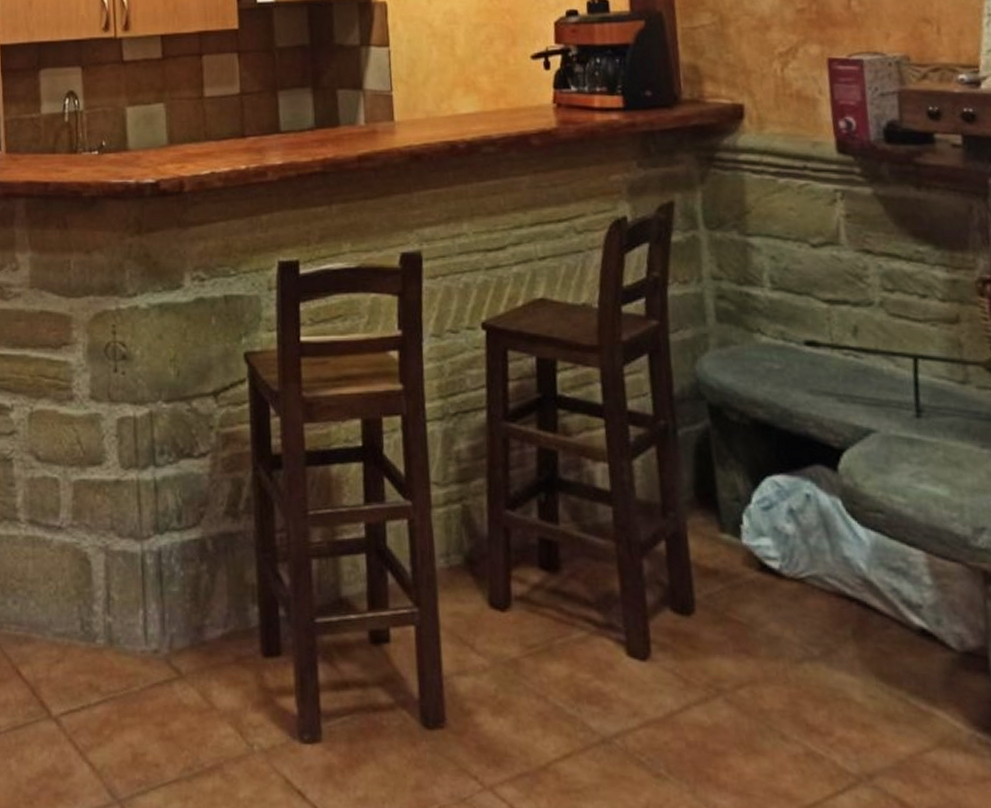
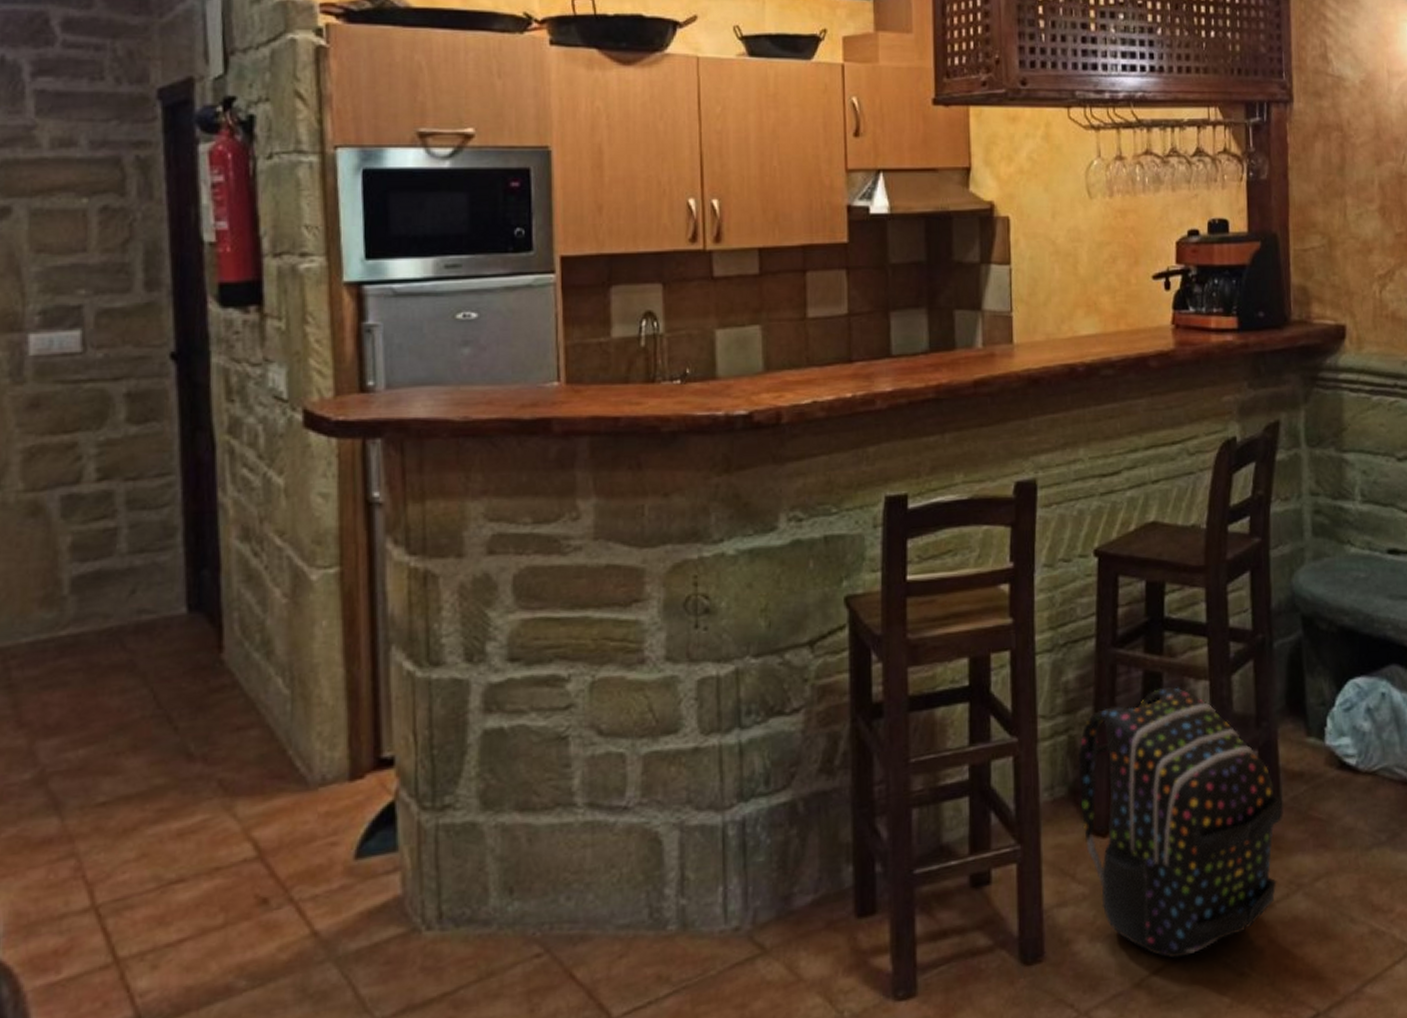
backpack: none [473,467,696,748] -> present [1078,687,1283,959]

